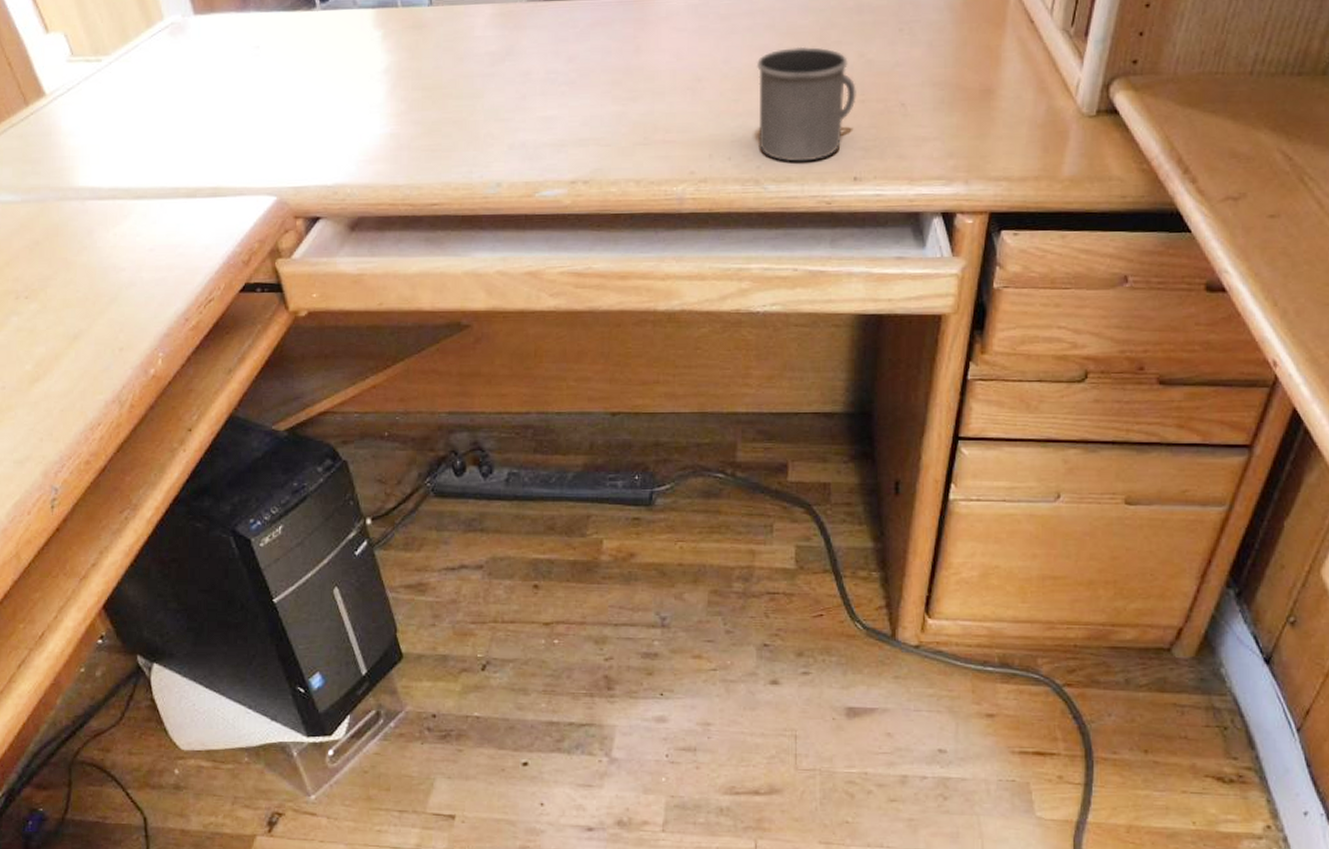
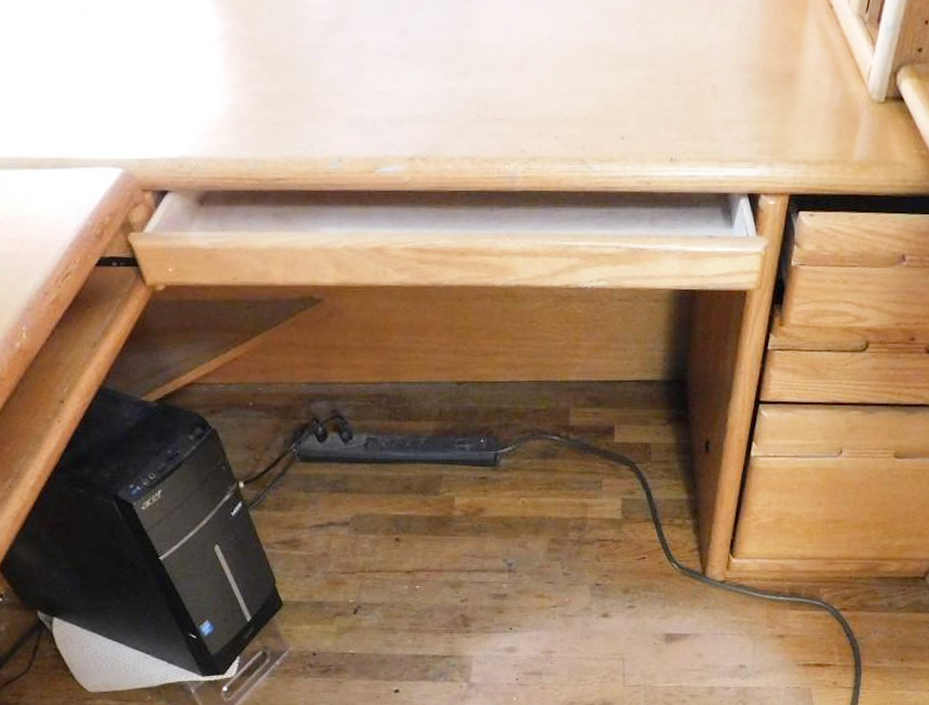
mug: present [757,46,856,162] -> none [581,25,672,142]

